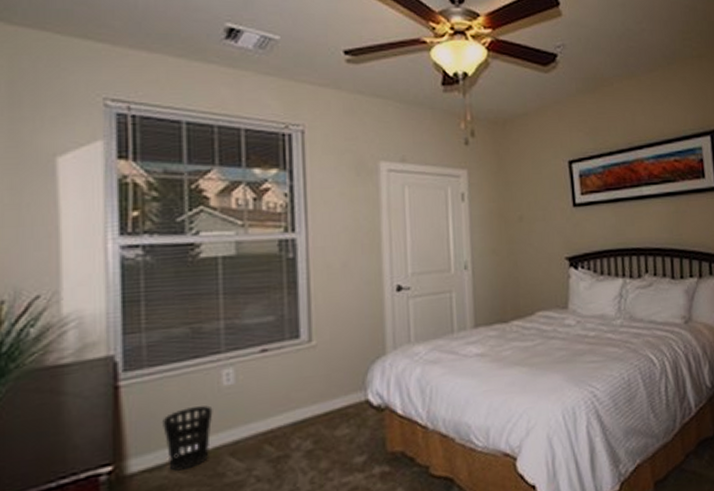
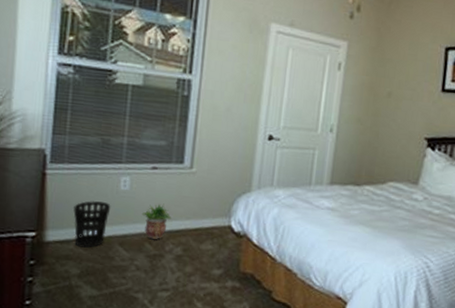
potted plant: none [254,391,294,439] -> present [141,203,172,240]

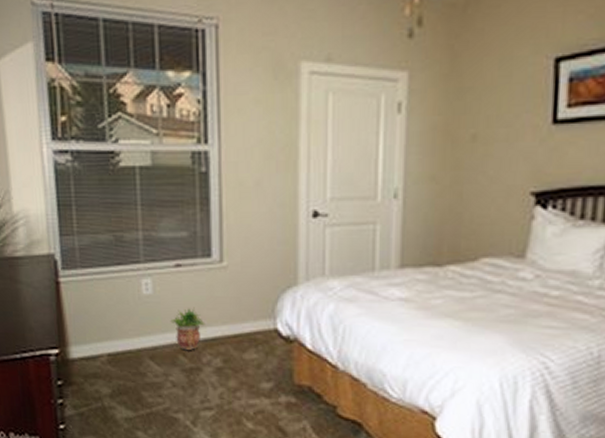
wastebasket: present [73,201,111,248] -> none [94,310,135,364]

